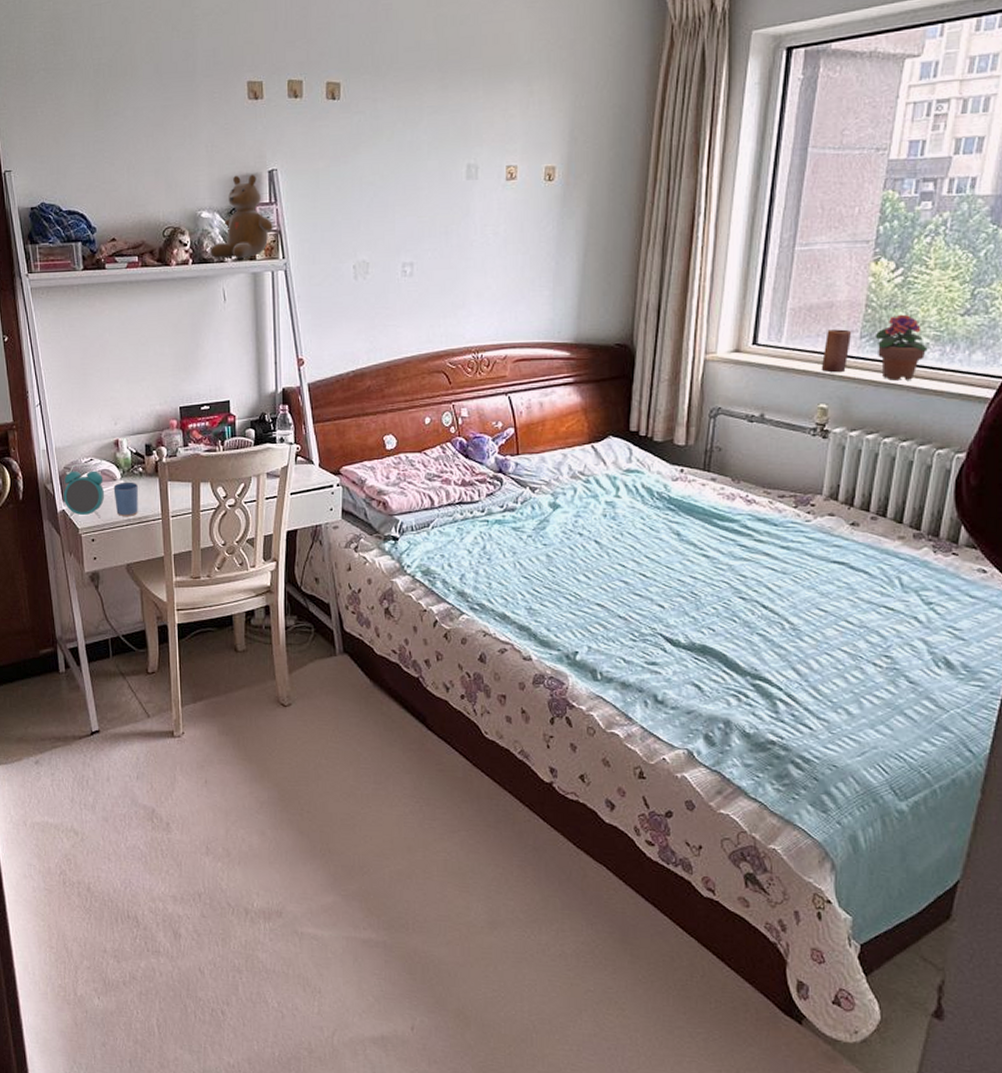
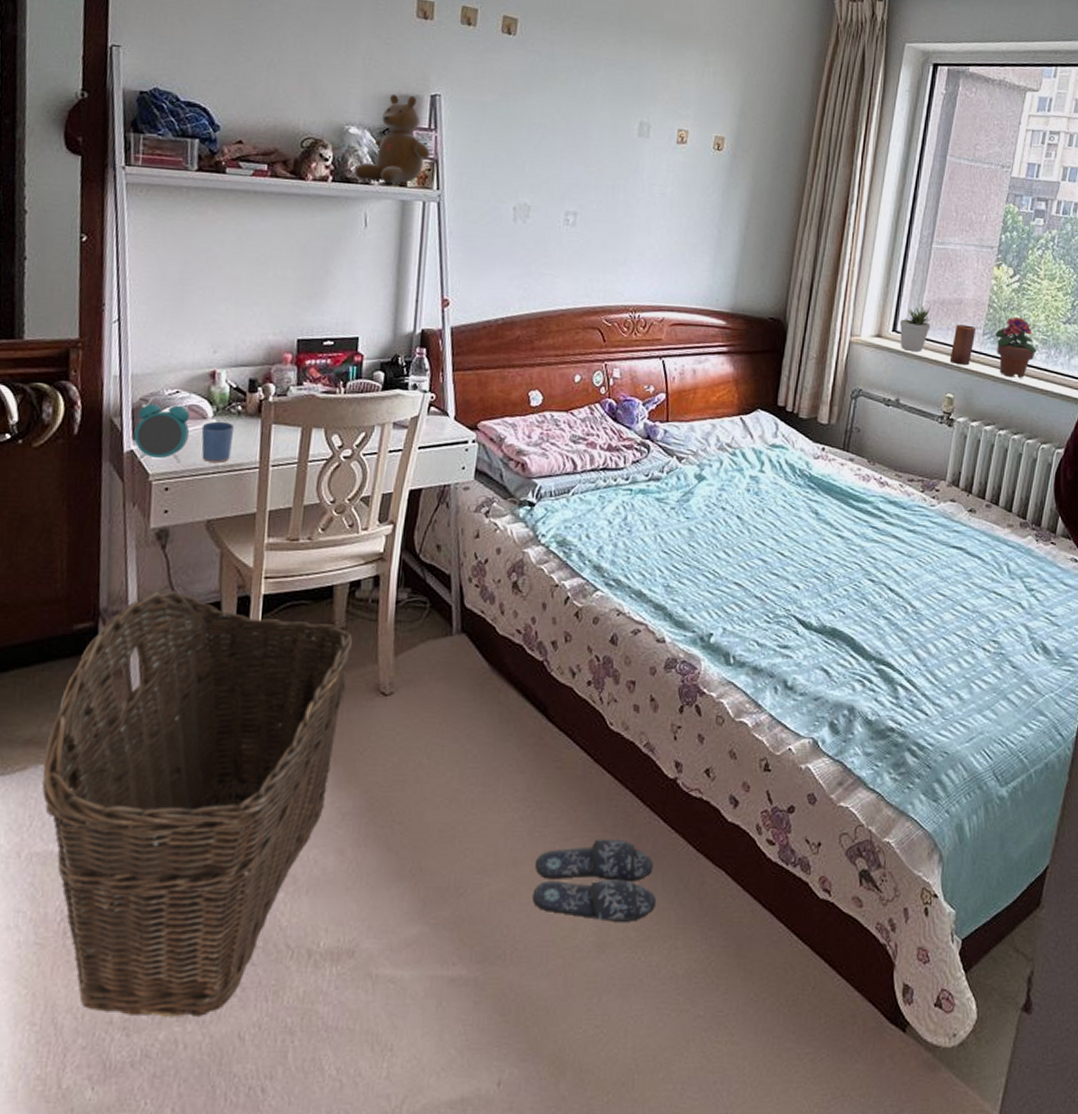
wicker basket: none [32,622,253,953] -> present [41,590,352,1018]
slippers: none [427,832,541,905] -> present [532,839,657,922]
potted plant: none [760,313,797,363] -> present [899,305,931,352]

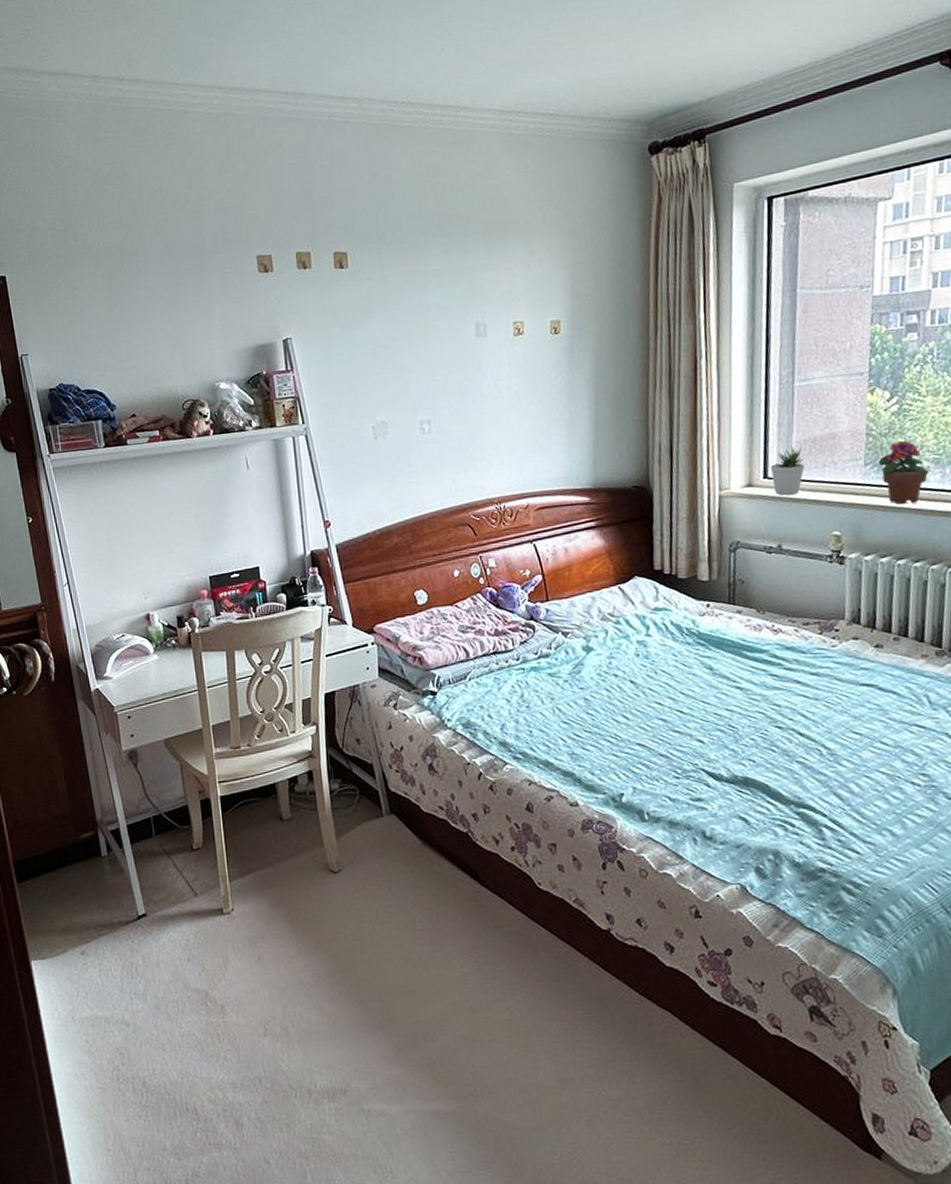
wicker basket: present [41,590,352,1018] -> none [77,800,301,1146]
alarm clock: present [133,395,190,463] -> none [96,639,139,697]
mug: present [201,421,234,462] -> none [147,655,174,691]
stuffed bear: present [355,93,431,184] -> none [230,343,292,428]
slippers: present [532,839,657,922] -> none [490,987,608,1061]
candle: present [949,324,977,365] -> none [830,458,857,500]

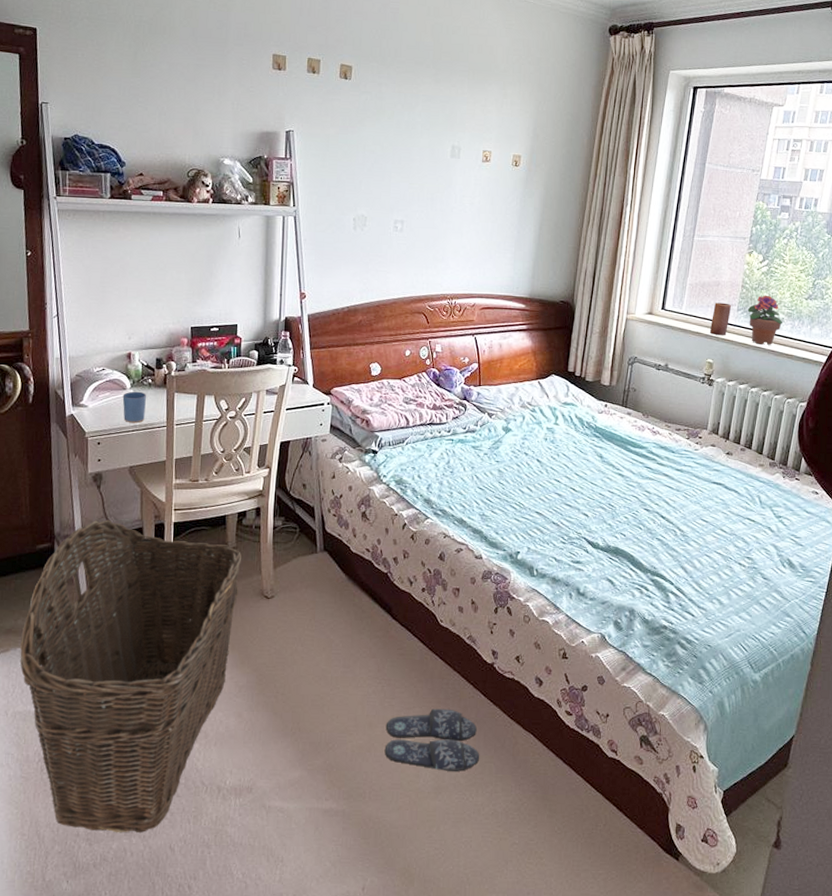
wicker basket: none [77,800,301,1146] -> present [19,520,241,833]
mug: none [147,655,174,691] -> present [122,391,146,423]
slippers: none [490,987,608,1061] -> present [384,708,480,771]
potted plant: present [769,447,805,495] -> none [667,287,694,325]
candle: none [830,458,857,500] -> present [709,302,732,335]

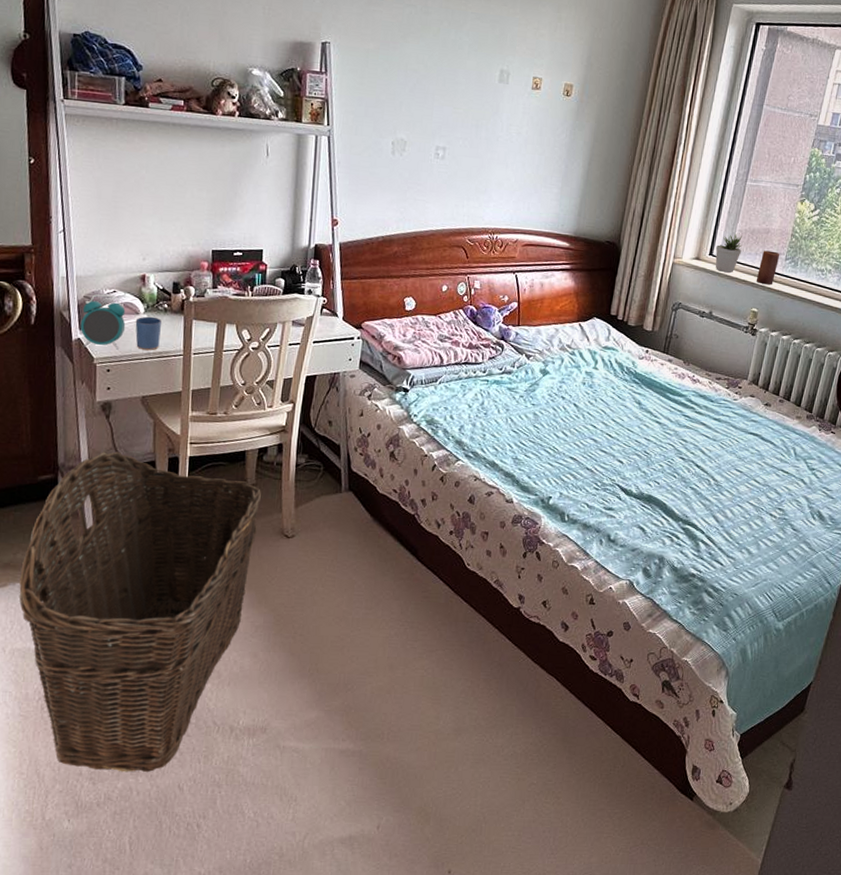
alarm clock: none [72,372,114,424] -> present [80,293,126,350]
slippers: present [384,708,480,771] -> none [404,651,502,714]
potted plant: none [667,287,694,325] -> present [715,233,742,273]
potted flower: present [747,295,783,345] -> none [795,245,830,297]

